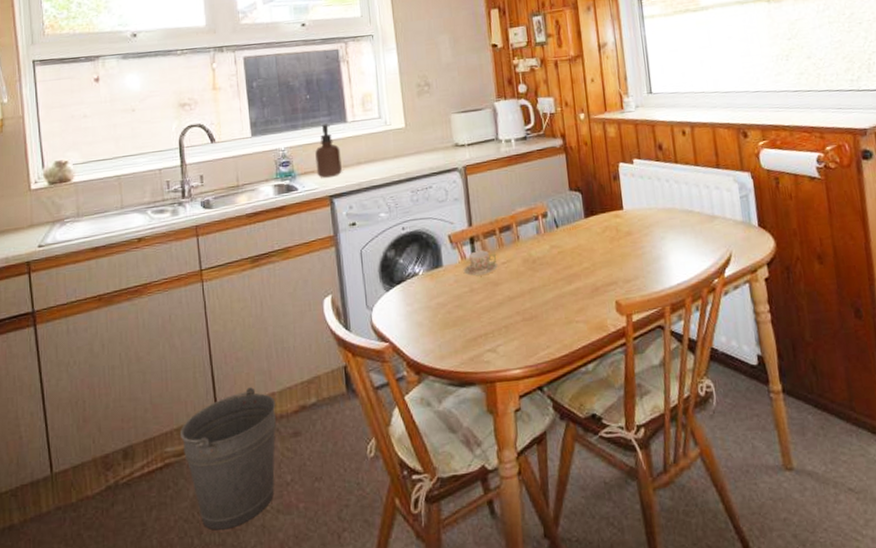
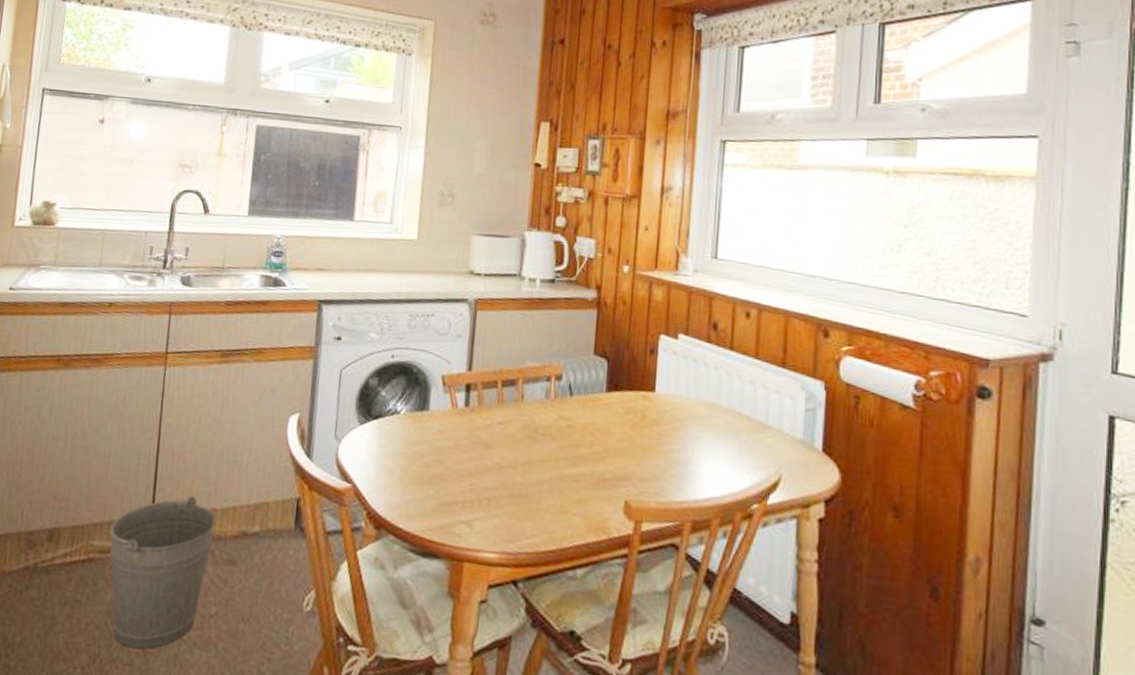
soap dispenser: present [315,124,342,179] -> none [309,217,341,281]
teacup: present [463,250,498,277] -> none [451,401,494,433]

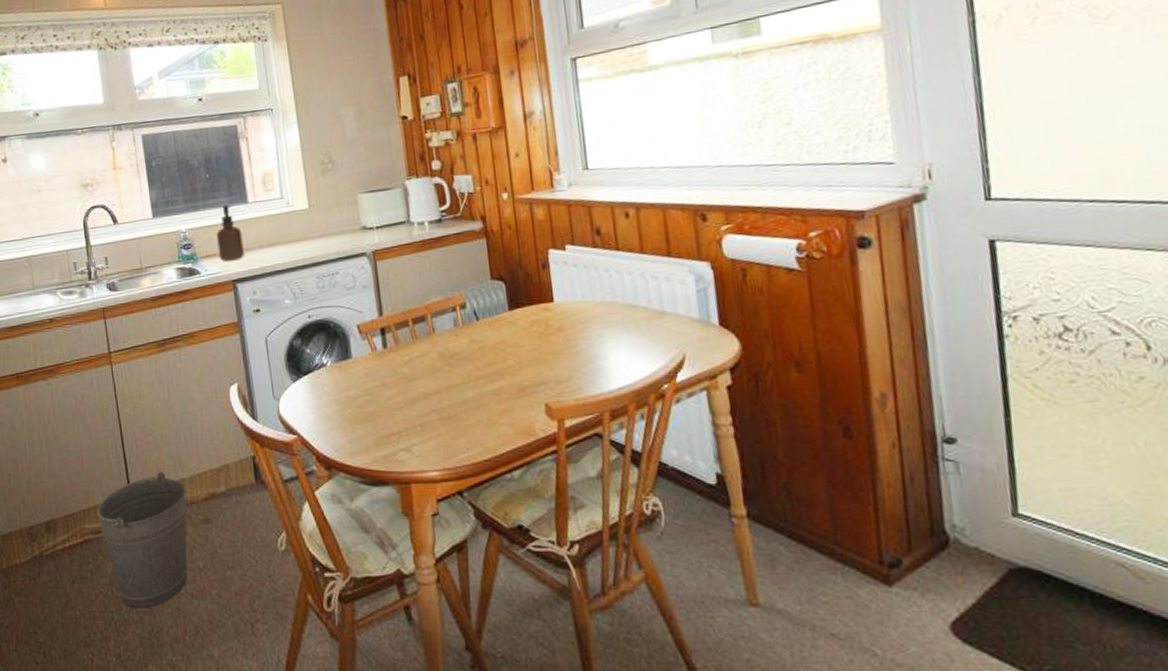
soap dispenser: none [309,217,341,281] -> present [216,204,244,263]

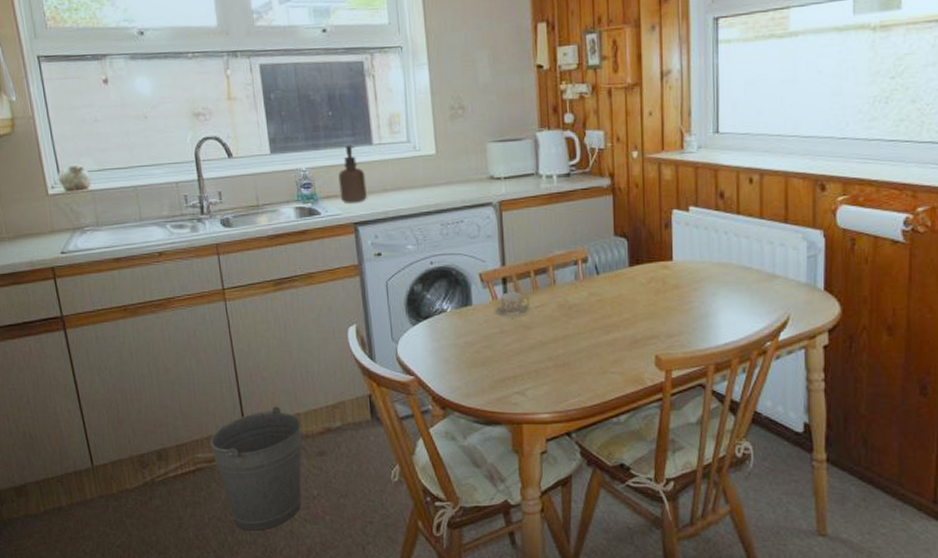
teacup: none [373,342,412,370] -> present [493,292,531,318]

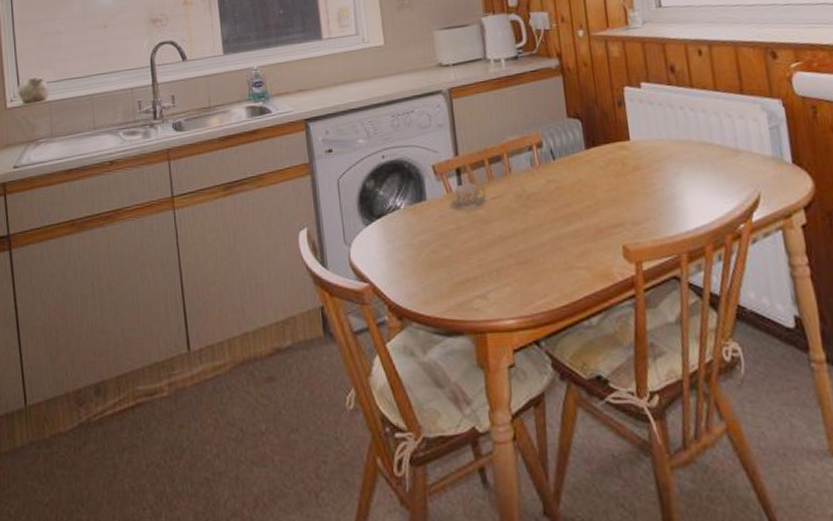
bucket: present [209,406,303,531] -> none [151,325,251,479]
soap dispenser: present [338,145,367,205] -> none [289,41,317,101]

